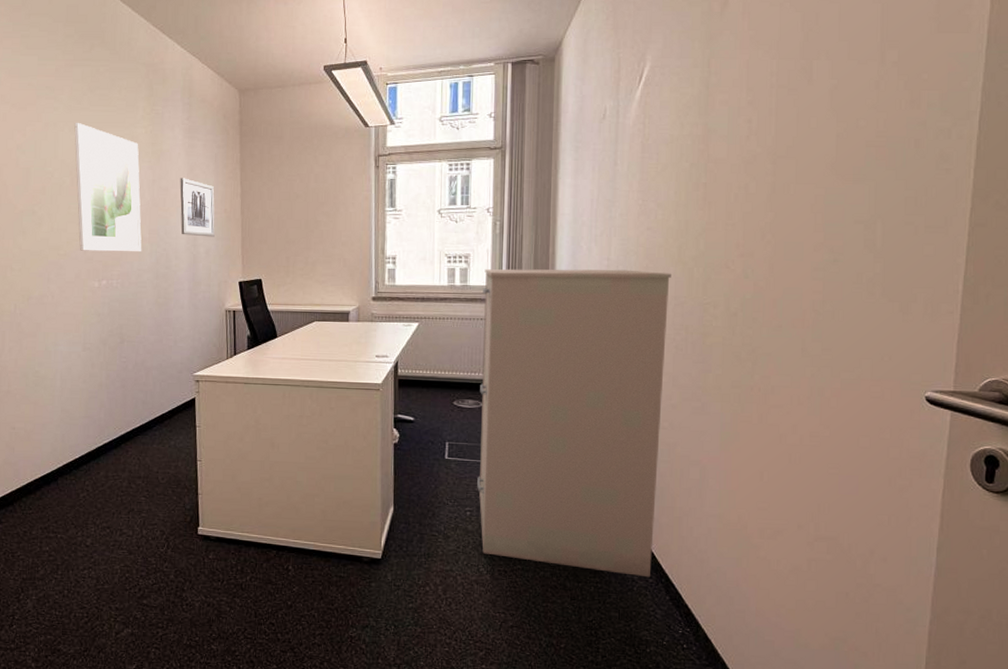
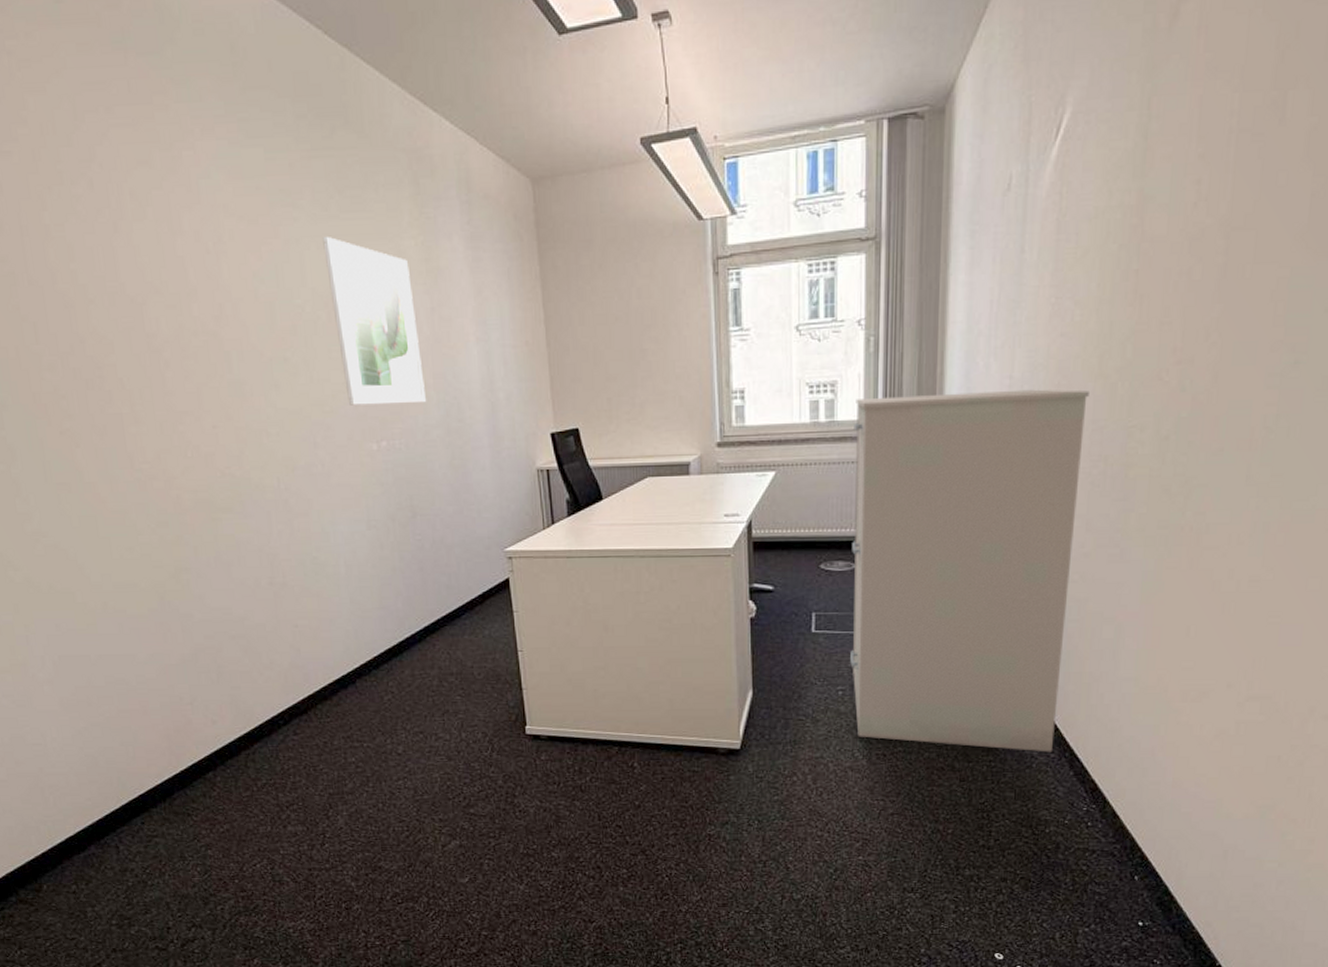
wall art: present [180,178,215,237] -> none [465,303,516,379]

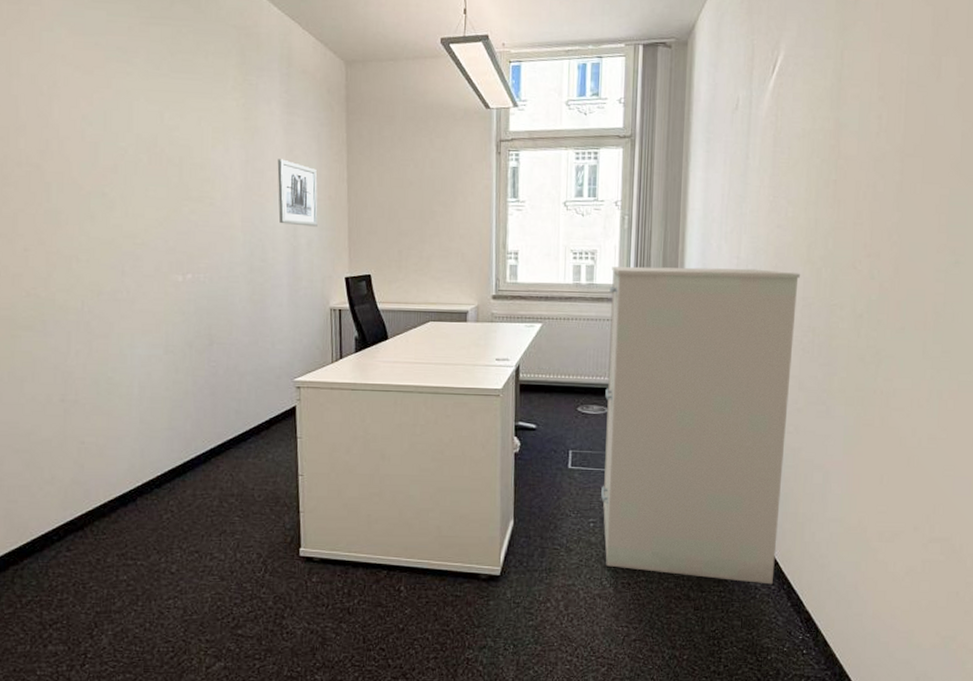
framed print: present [323,236,427,406] -> none [152,90,234,243]
wall art: none [465,303,516,379] -> present [277,159,318,227]

